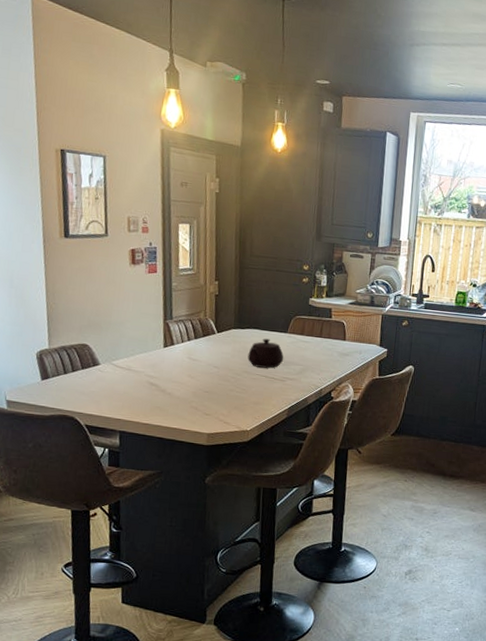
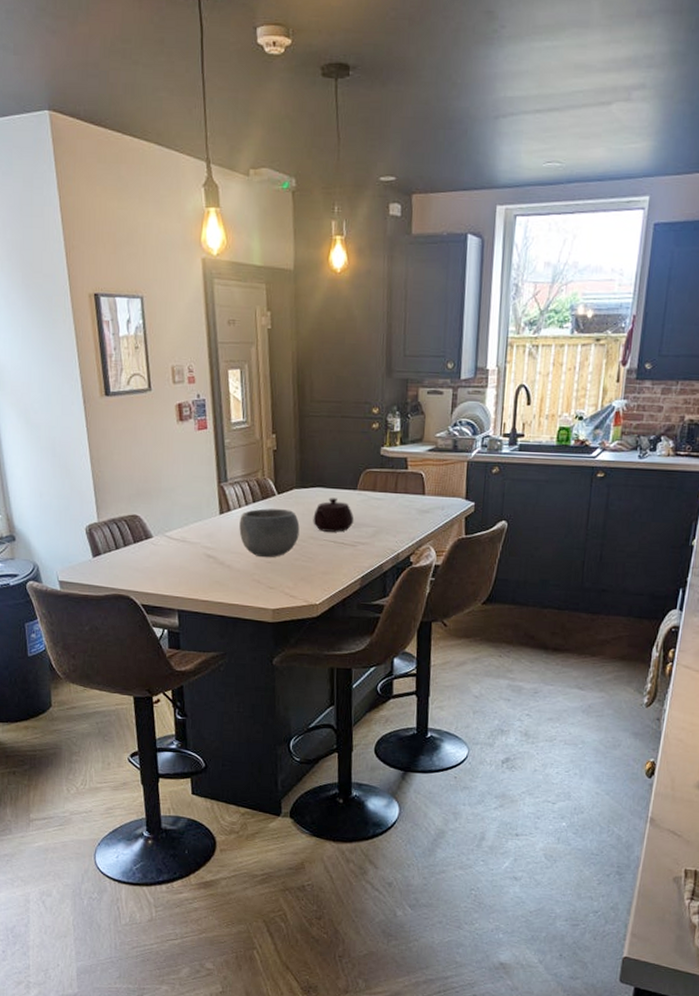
bowl: none [180,344,236,388] -> present [239,508,300,558]

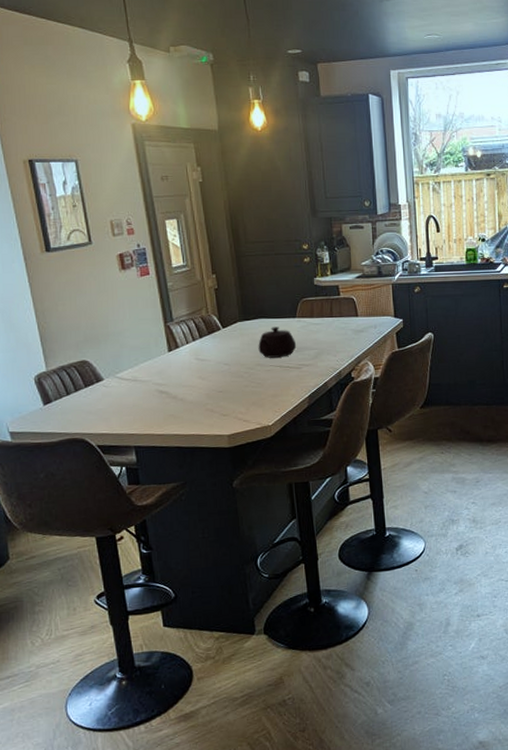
bowl: present [239,508,300,558] -> none [188,341,247,388]

